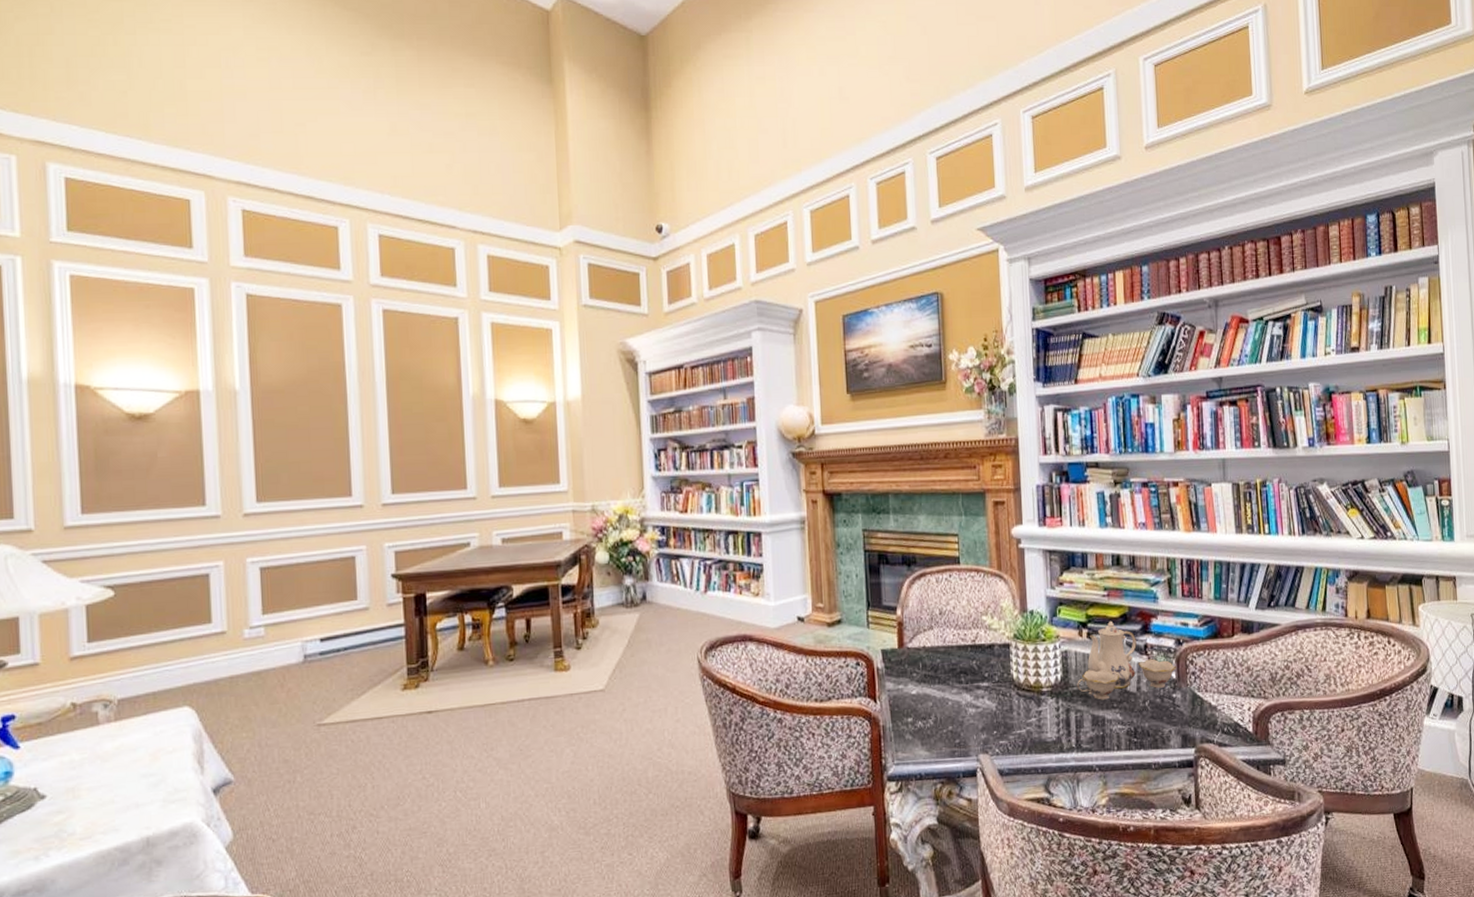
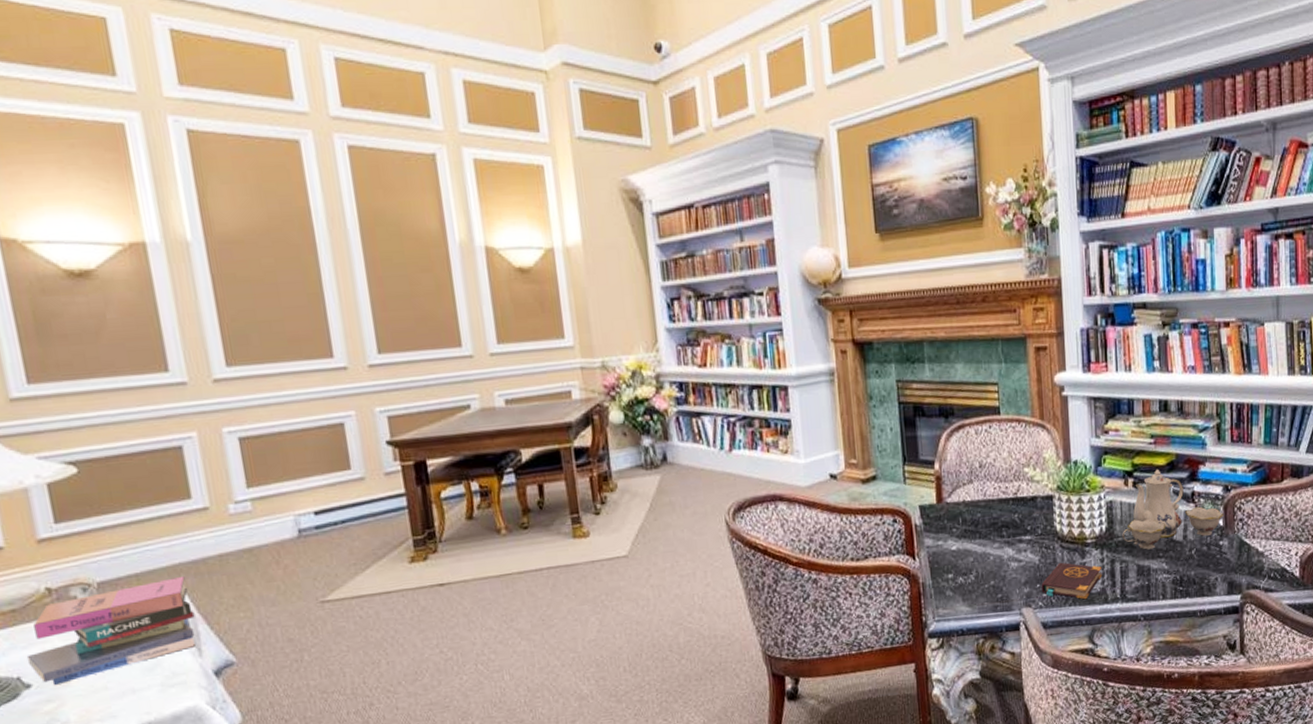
books: none [45,697,202,798] -> present [26,577,195,686]
book: none [998,709,1058,748] -> present [1041,562,1103,600]

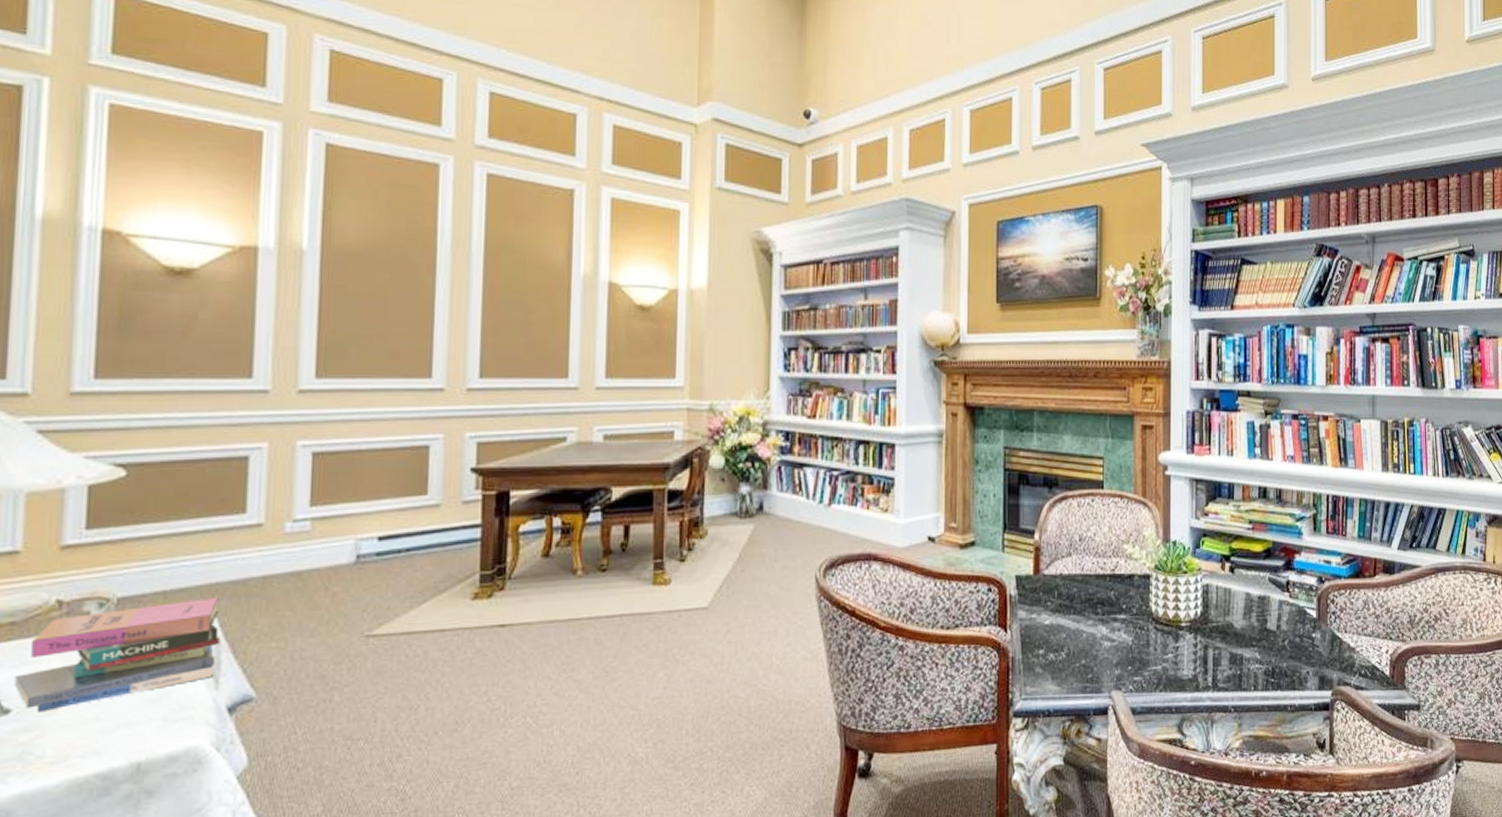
book: present [1041,562,1103,600] -> none [1133,644,1195,686]
tea set: present [1122,469,1224,550] -> none [1216,555,1317,638]

